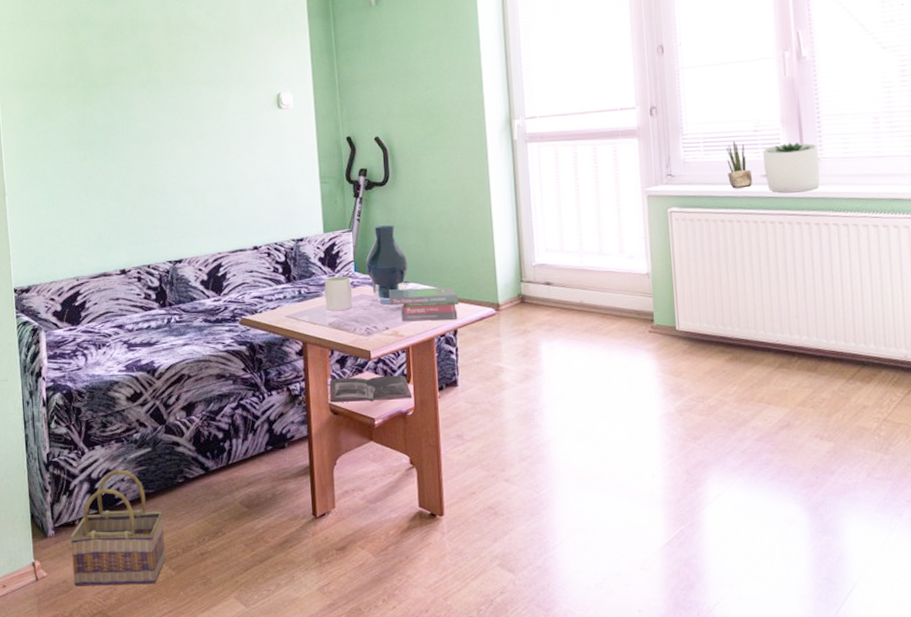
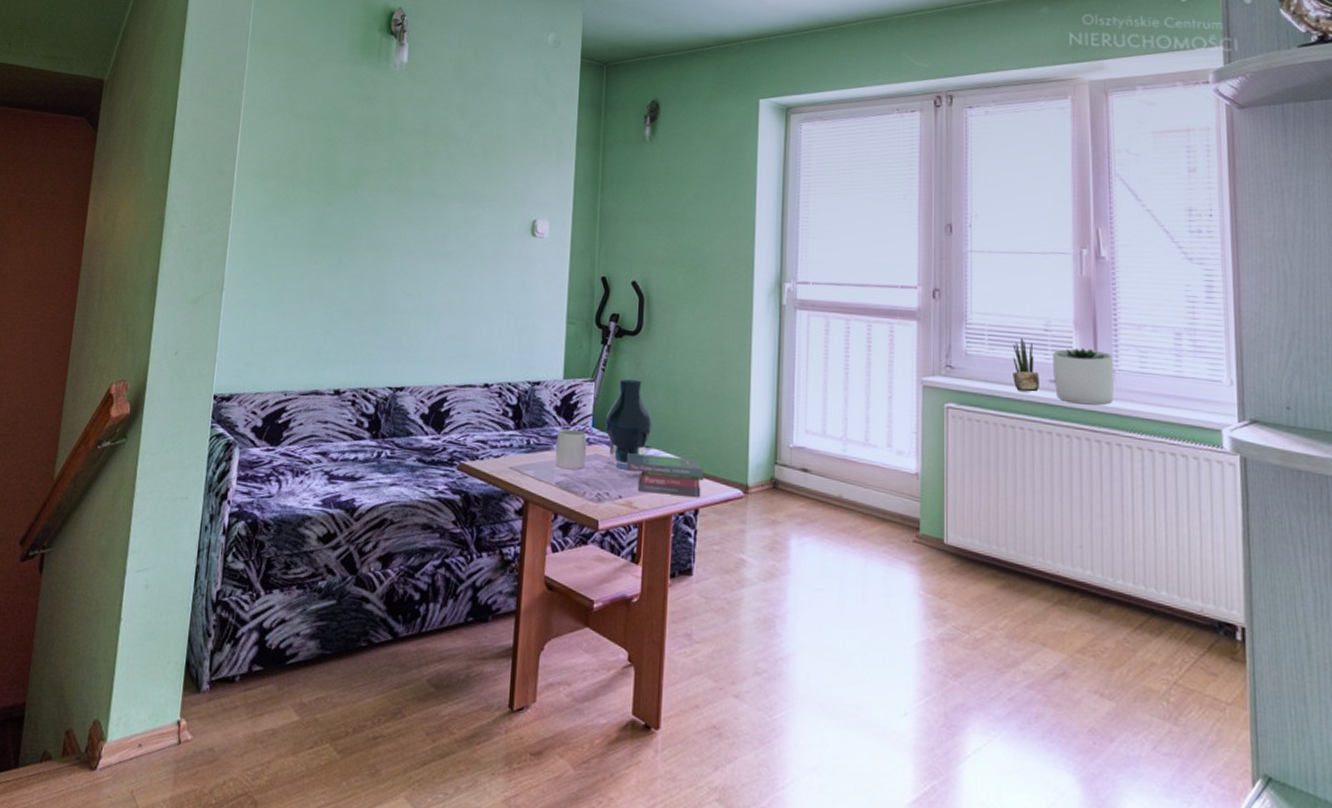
basket: present [69,470,165,587] -> none [221,621,338,768]
magazine: present [329,375,413,403] -> none [546,547,640,583]

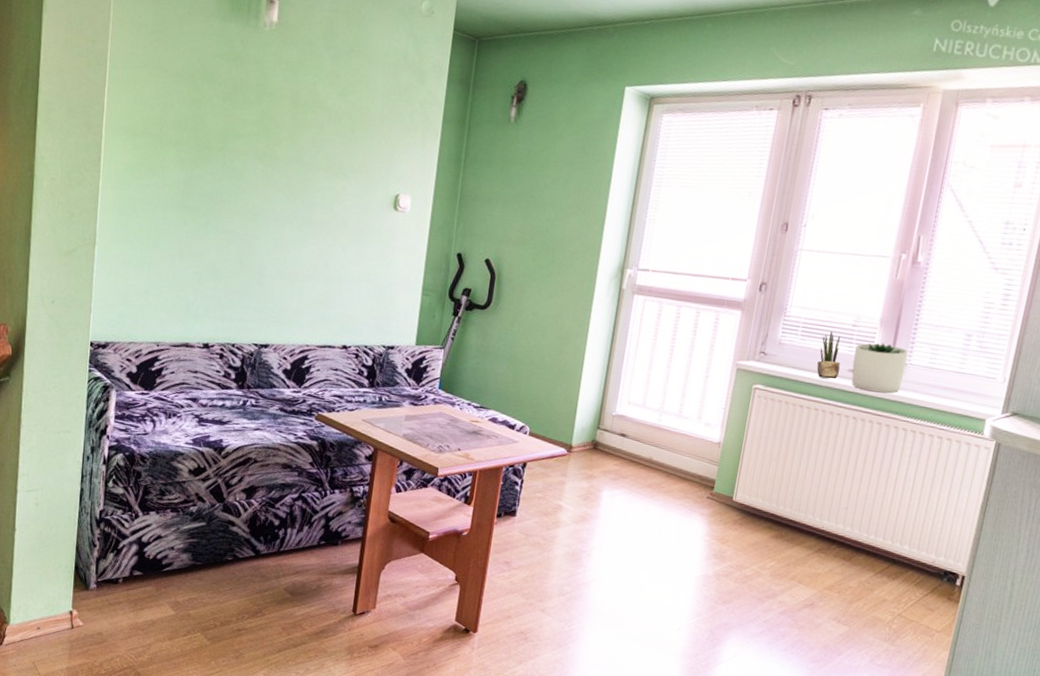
mug: present [555,429,587,470] -> none [403,389,433,425]
vase: present [605,379,653,470] -> none [450,348,493,427]
books: present [626,453,704,497] -> none [466,413,535,453]

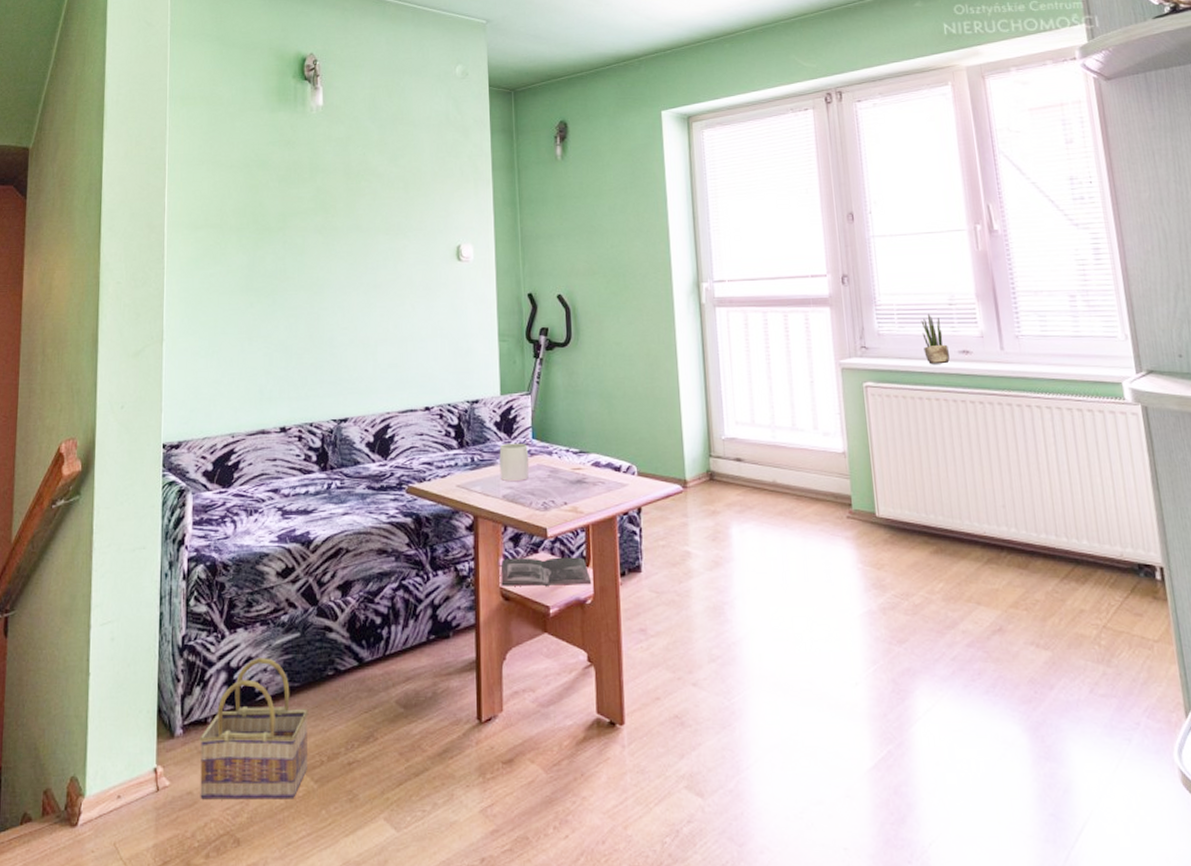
basket: none [108,537,208,650] -> present [200,658,309,800]
magazine: none [390,488,471,520] -> present [501,557,592,586]
mug: none [403,389,433,425] -> present [499,443,530,482]
planter: present [851,343,908,393] -> none [959,317,1020,371]

